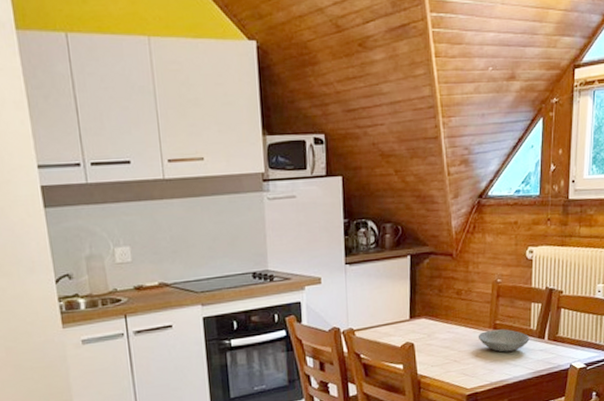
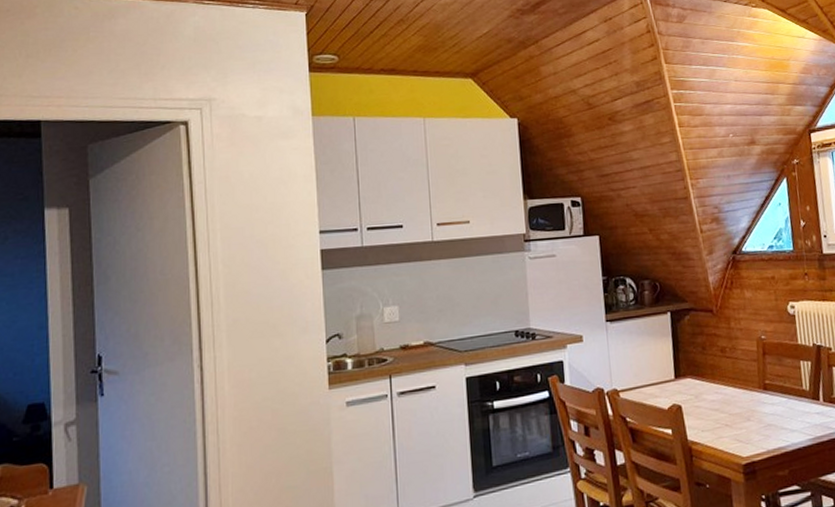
bowl: present [478,329,530,353] -> none [748,389,804,416]

